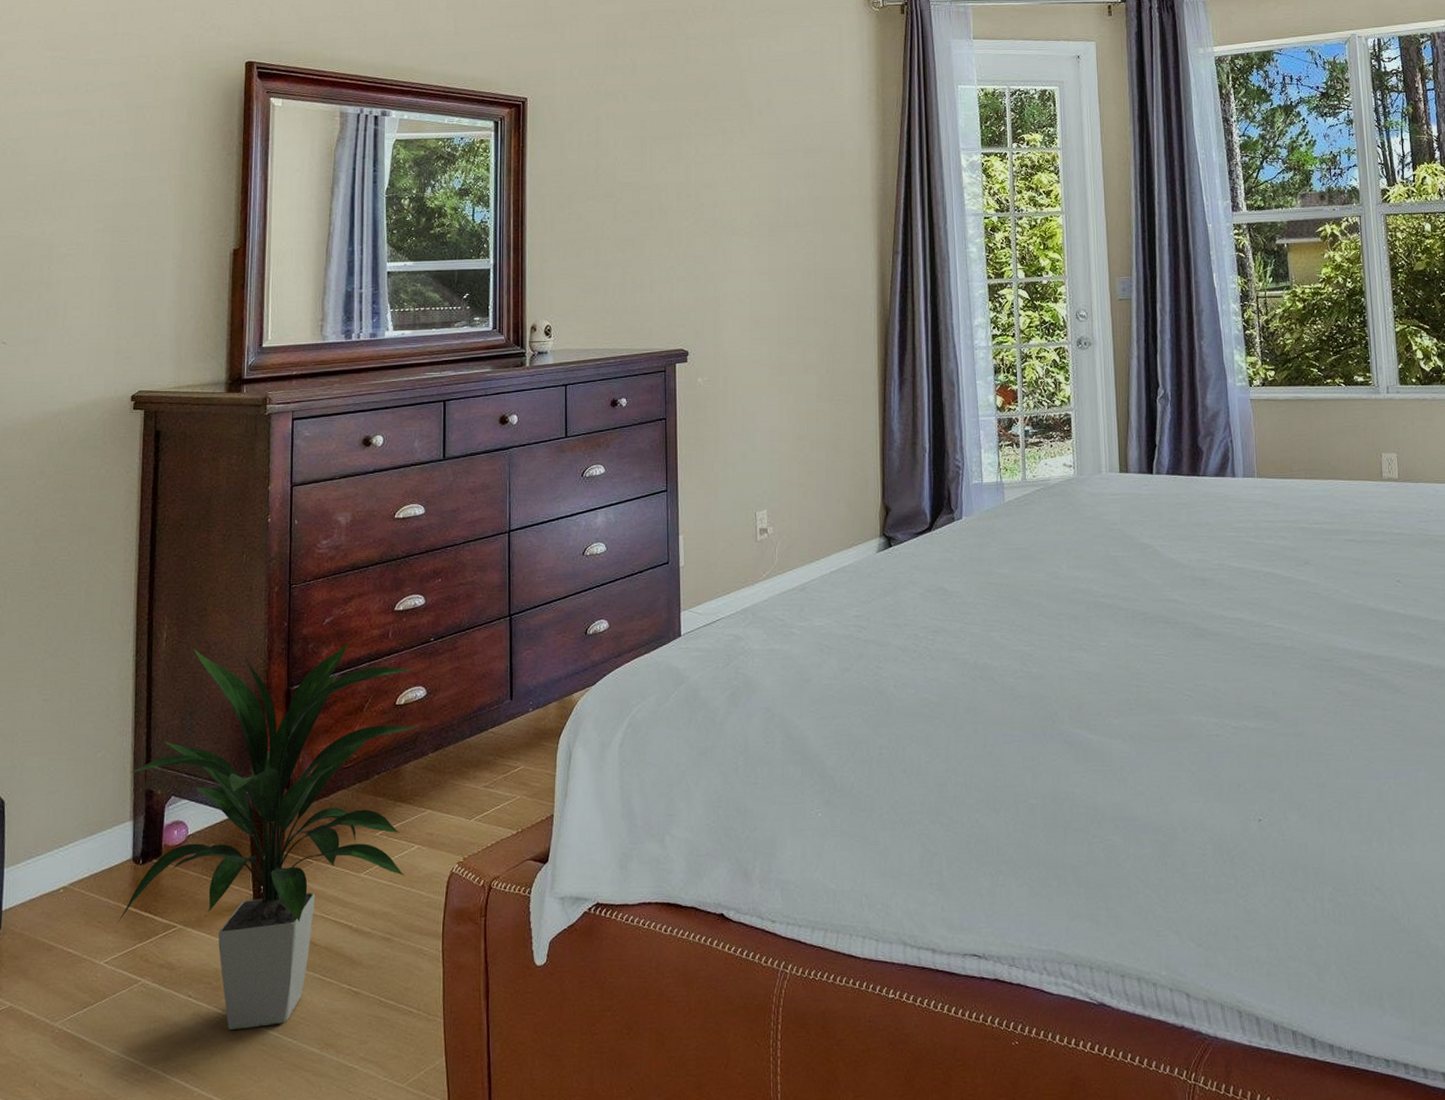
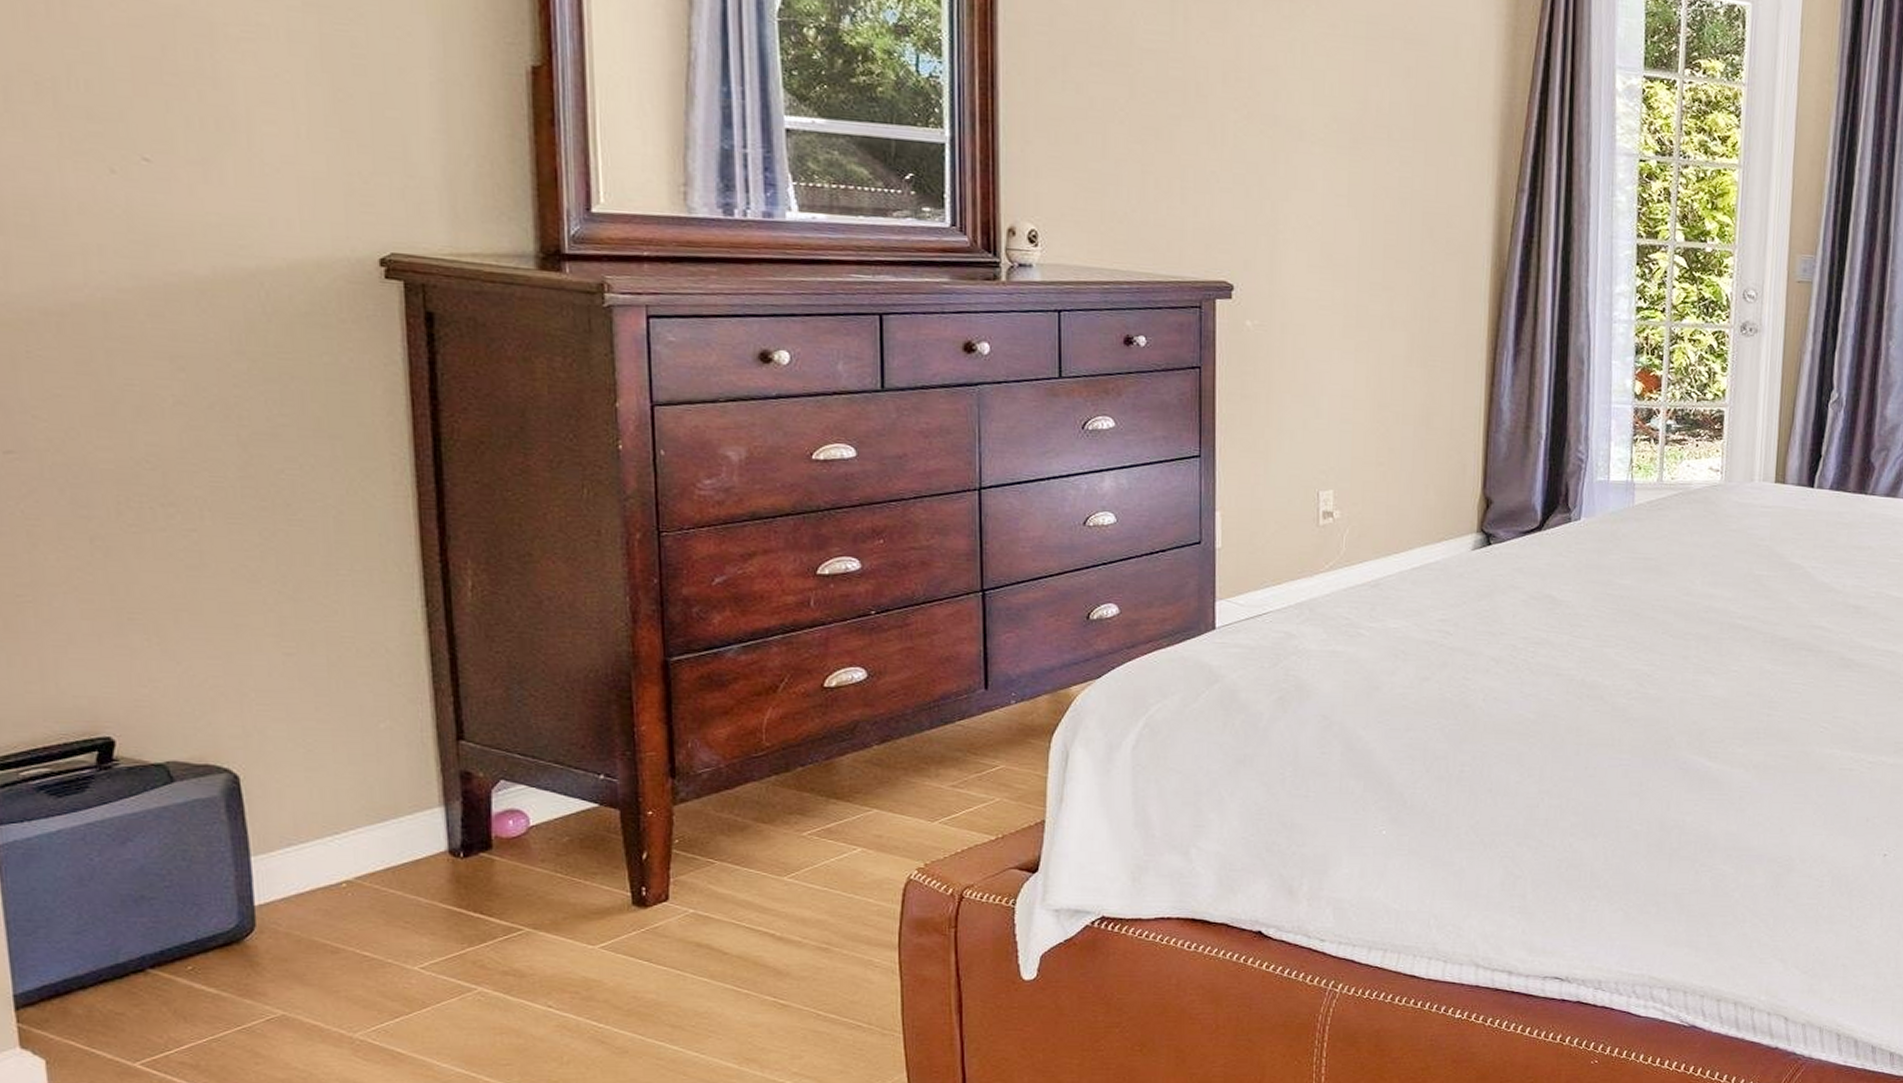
indoor plant: present [115,642,418,1031] -> none [431,603,857,1044]

